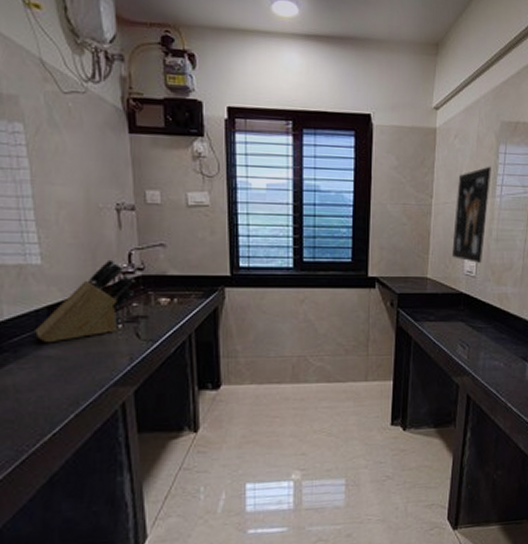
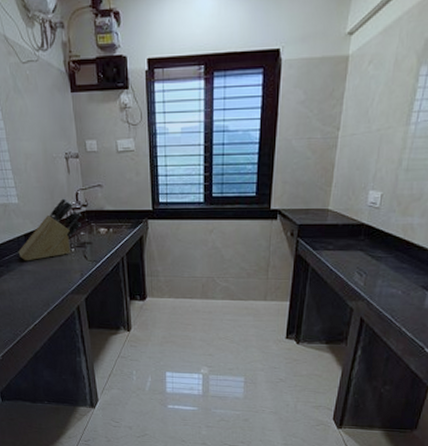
wall art: present [452,166,491,263] -> none [356,91,408,194]

